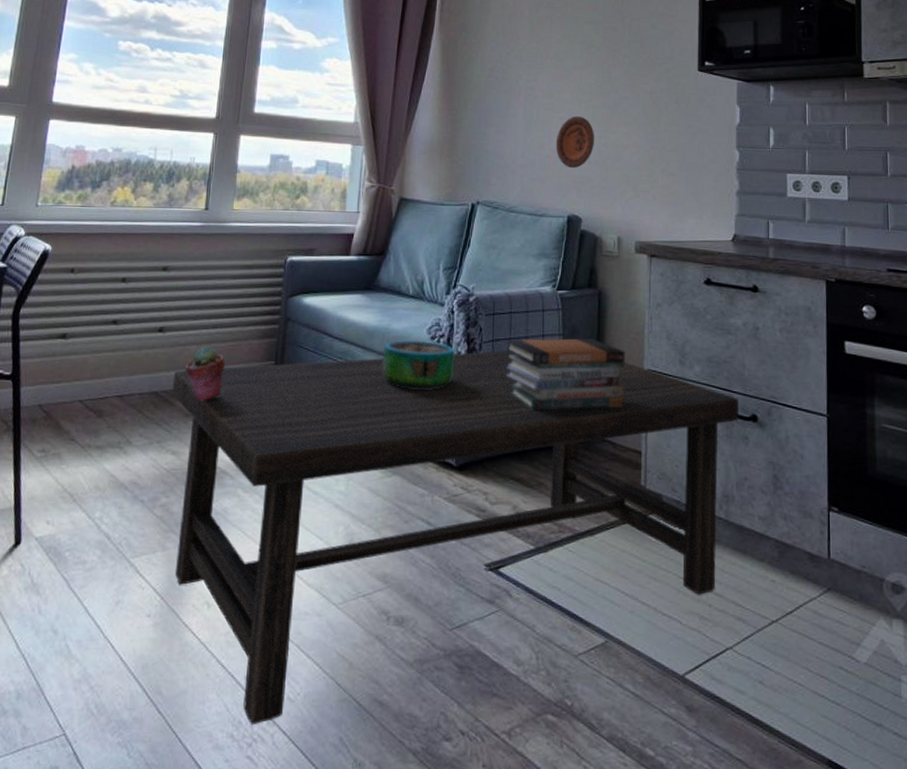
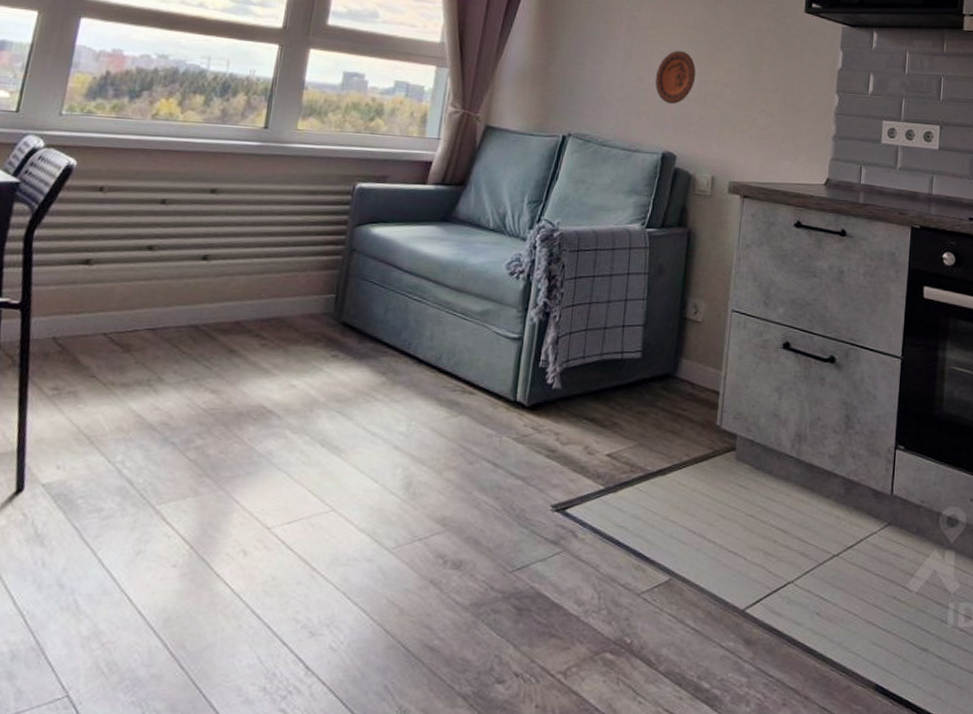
coffee table: present [172,350,740,726] -> none [208,288,819,677]
potted succulent: present [185,346,225,401] -> none [231,277,279,336]
decorative bowl: present [383,340,455,390] -> none [455,275,535,327]
book stack: present [506,338,625,410] -> none [587,276,711,350]

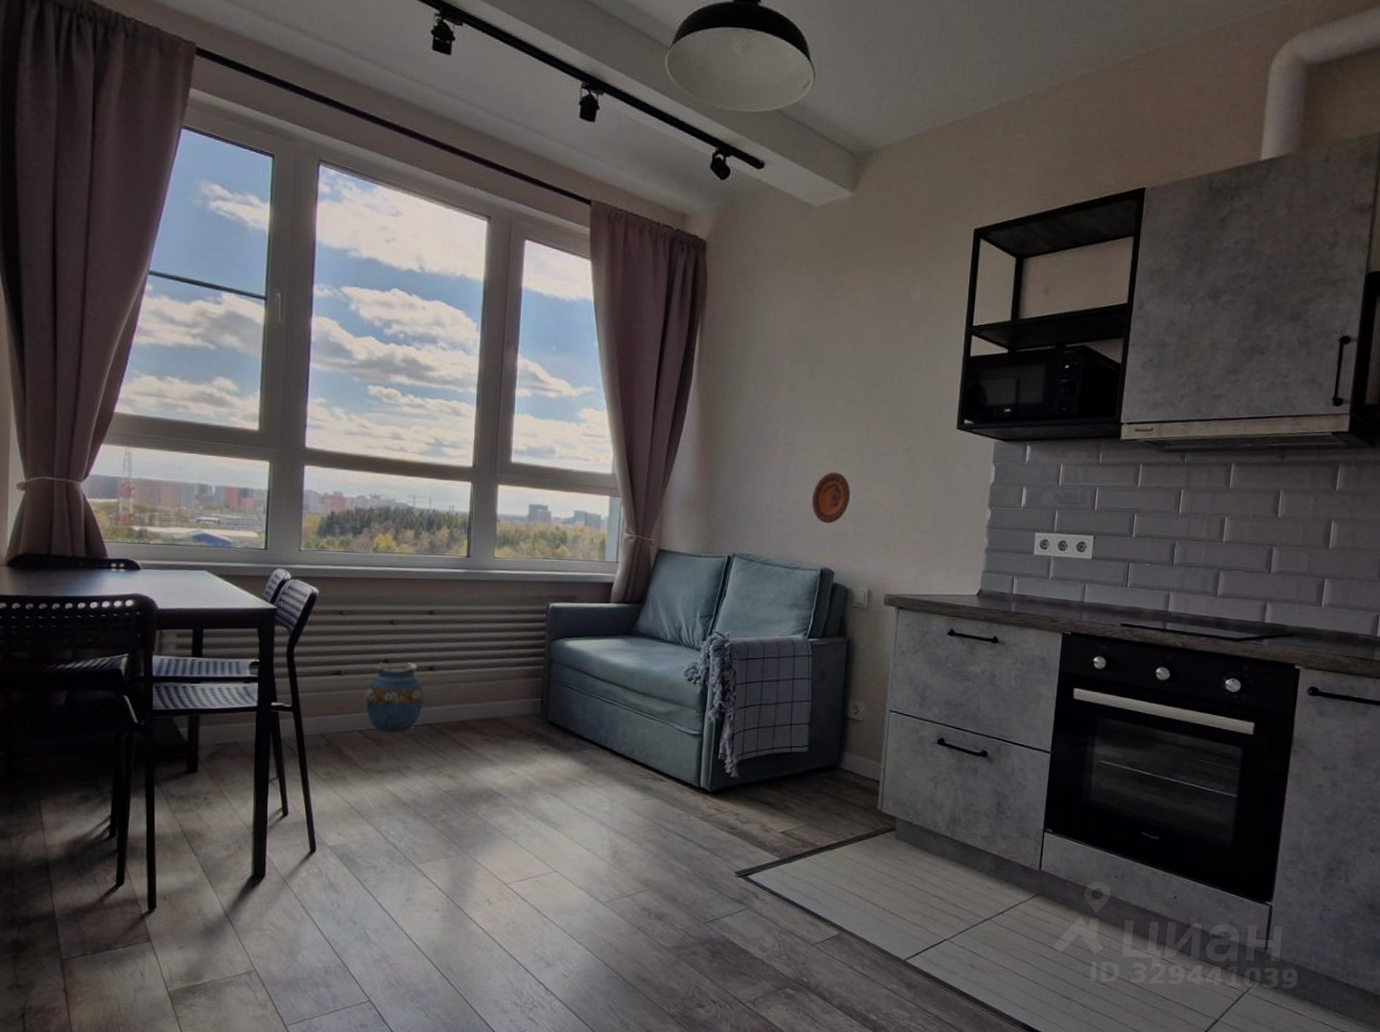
vase: none [116,249,193,336] -> present [365,662,424,733]

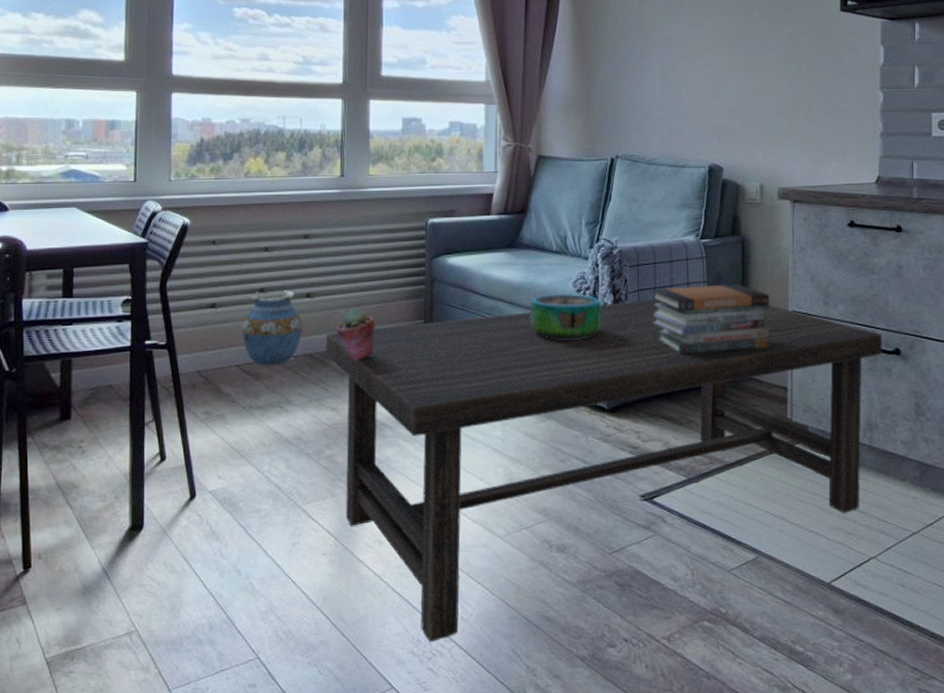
coffee table: none [445,691,972,995] -> present [325,299,883,643]
potted succulent: none [456,684,494,733] -> present [336,309,375,360]
decorative bowl: none [643,681,710,726] -> present [531,293,601,340]
book stack: none [758,682,870,745] -> present [651,284,770,354]
decorative plate: present [811,472,851,524] -> none [694,63,735,118]

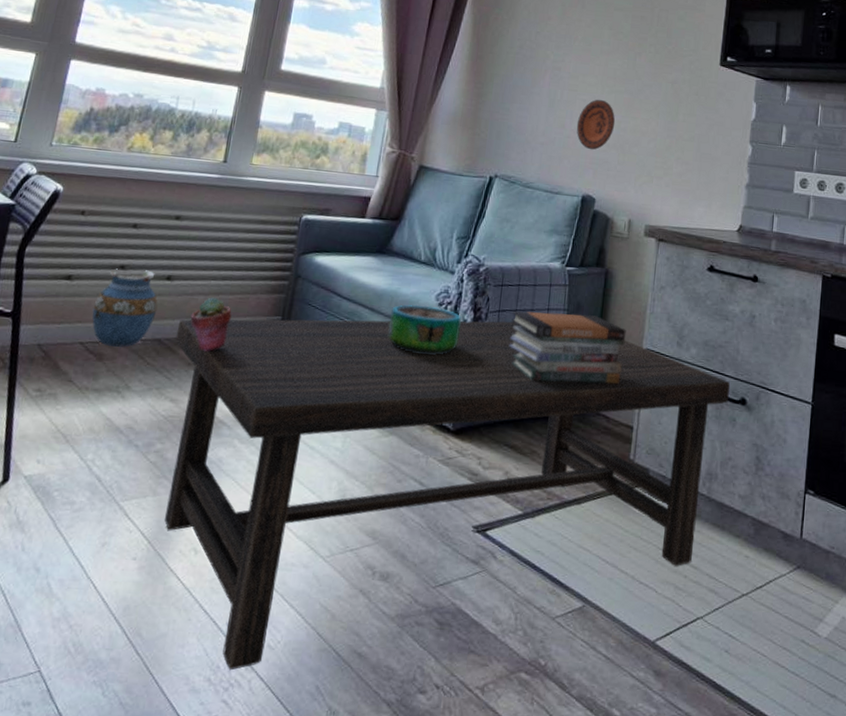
decorative plate: none [694,63,735,118] -> present [576,99,616,151]

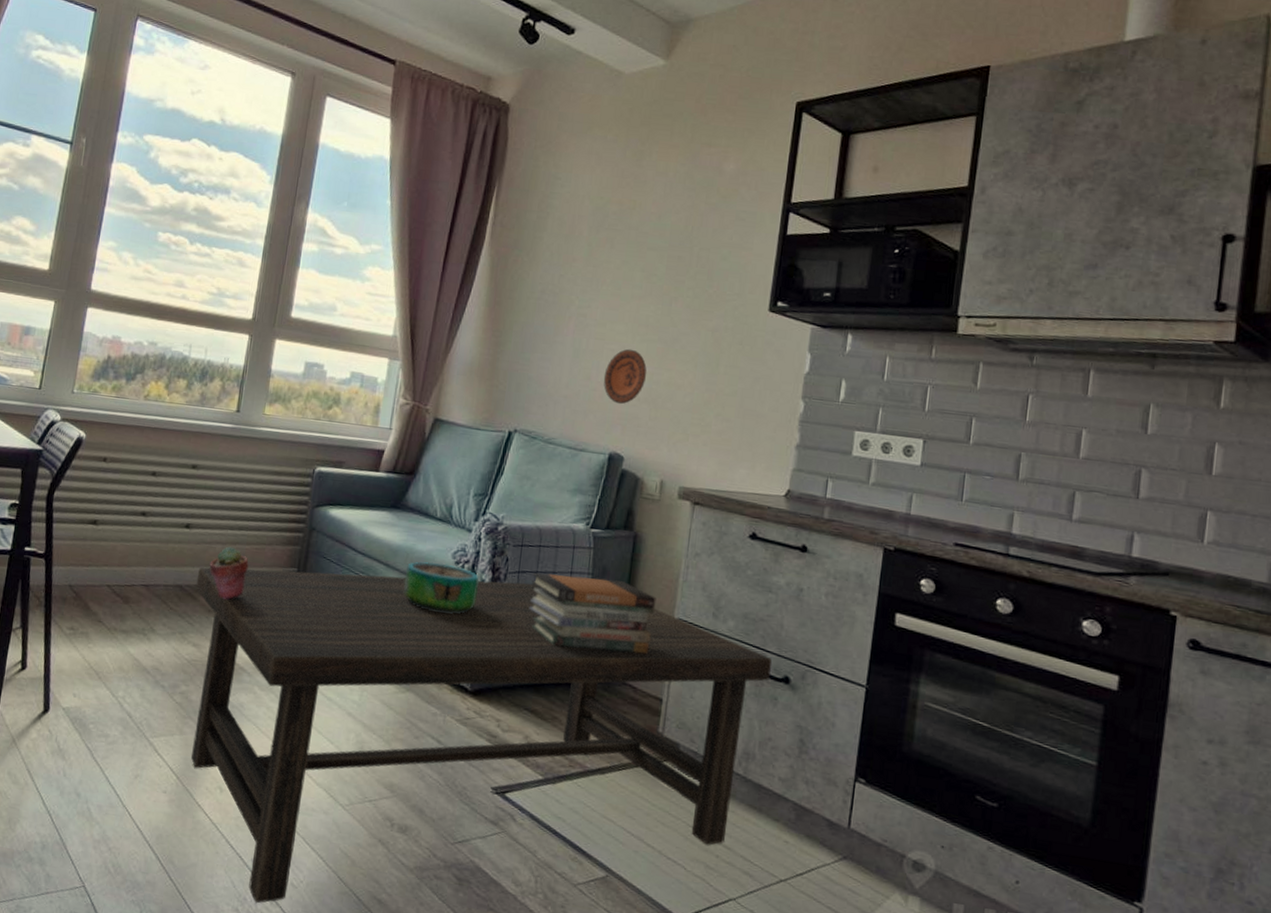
vase: present [92,268,158,347] -> none [117,515,178,592]

